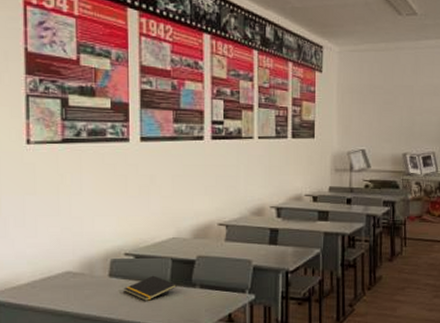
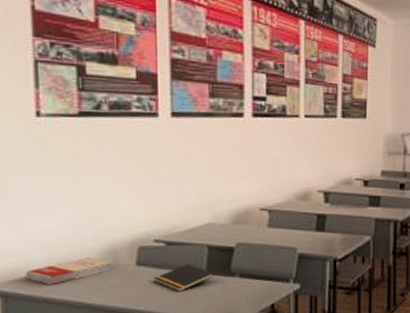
book: none [14,270,89,294] -> present [25,258,113,284]

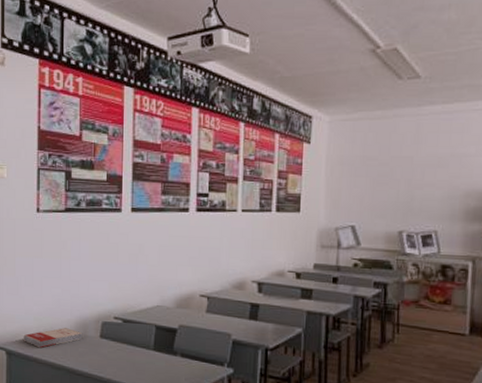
notepad: present [153,263,215,291] -> none [112,340,160,364]

